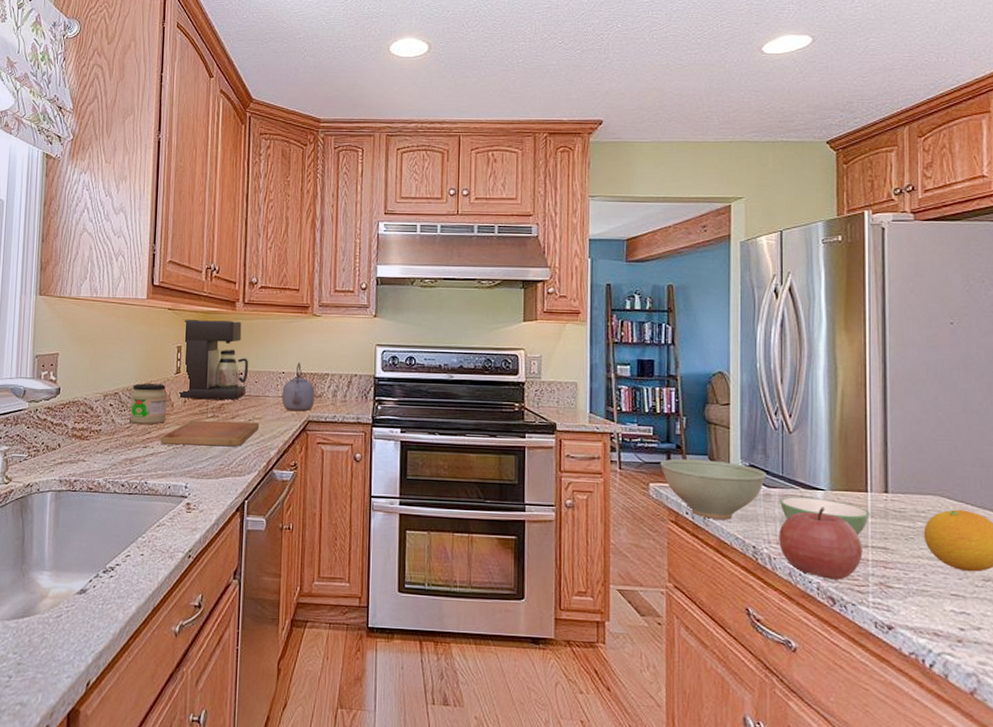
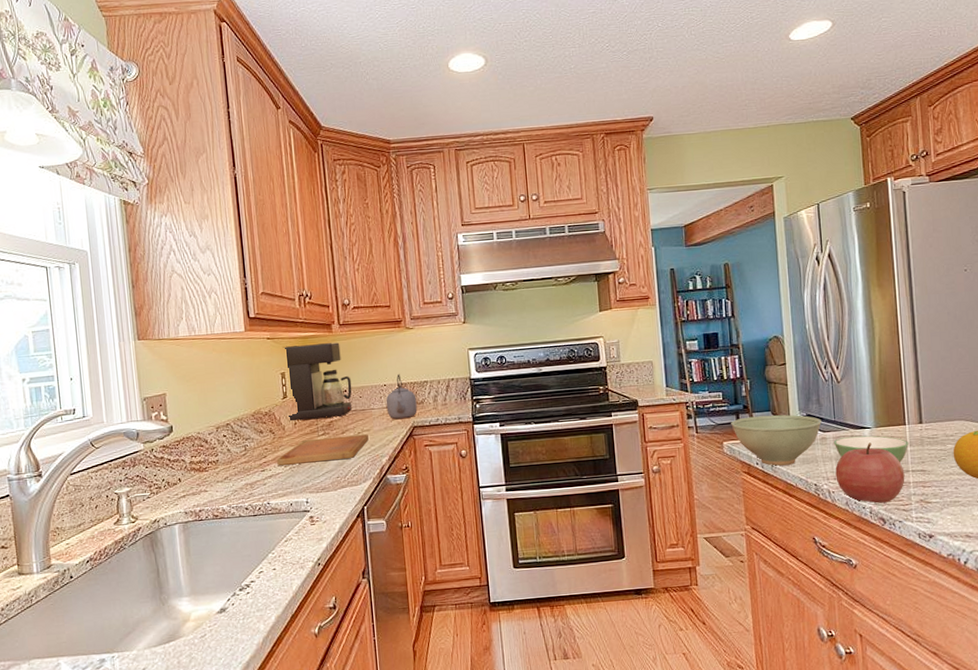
jar: present [130,383,167,424] -> none [242,410,280,450]

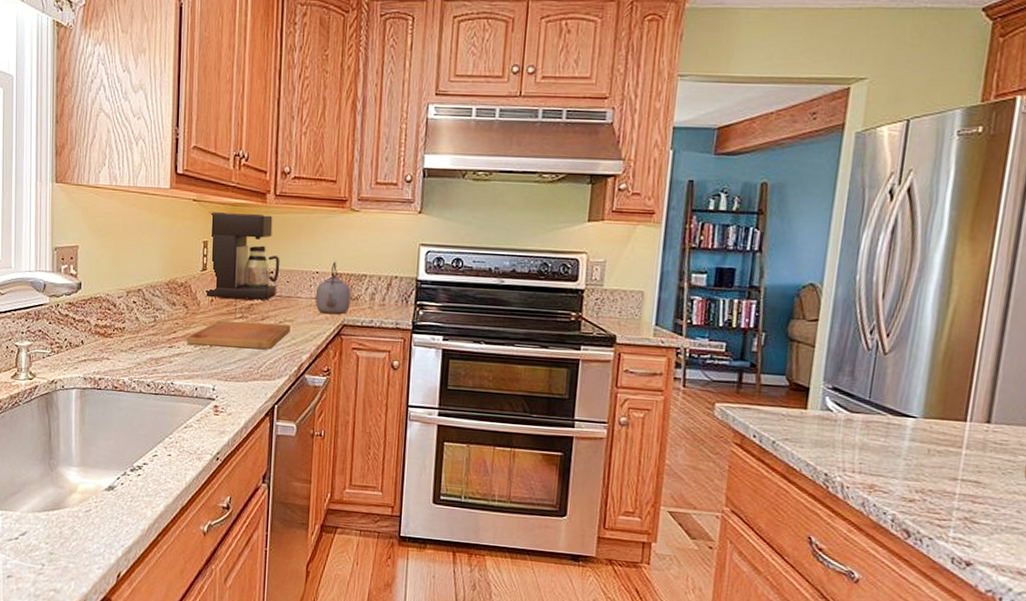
bowl: present [731,415,822,466] -> none [730,377,851,445]
bowl: present [833,435,910,463] -> none [861,423,967,468]
fruit: present [835,442,905,503] -> none [854,435,951,513]

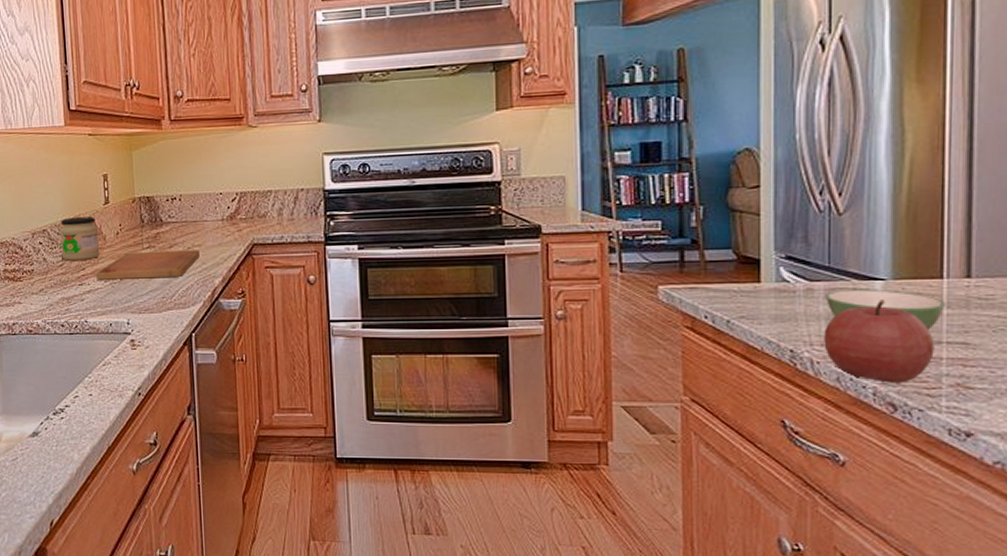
jar: none [154,280,193,324] -> present [60,217,100,261]
coffee maker: present [205,212,280,300] -> none [107,141,183,231]
teakettle: present [315,261,351,315] -> none [221,180,258,235]
fruit: none [854,435,951,513] -> present [824,299,935,383]
bowl: none [861,423,967,468] -> present [824,289,947,331]

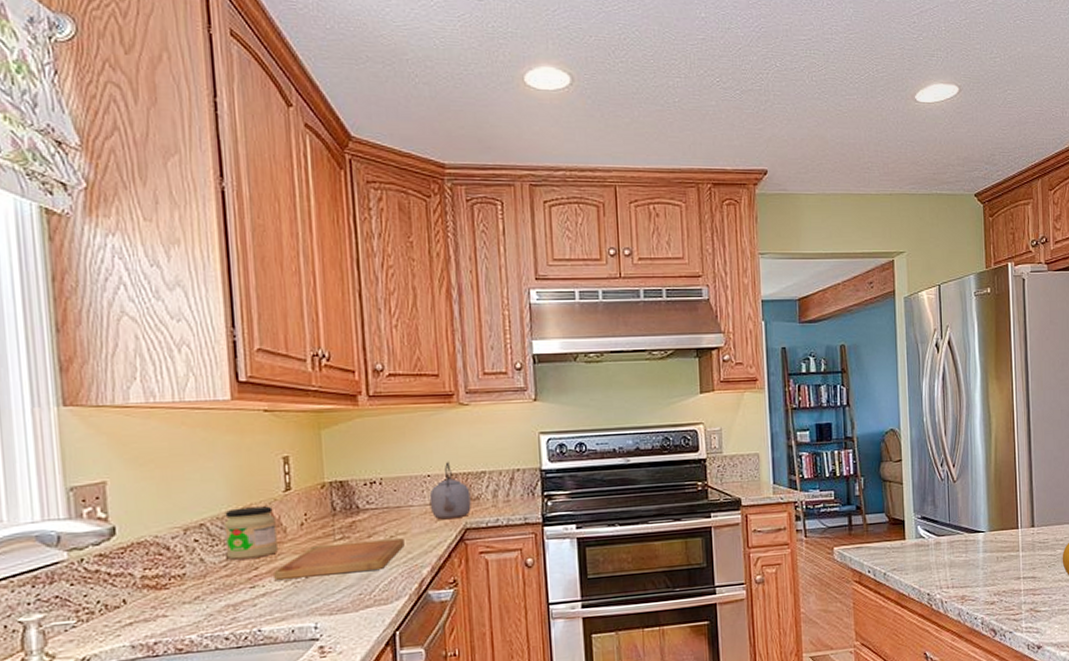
teakettle: none [221,180,258,235] -> present [429,461,471,520]
bowl: present [824,289,947,331] -> none [947,540,1022,570]
fruit: present [824,299,935,383] -> none [948,547,1016,614]

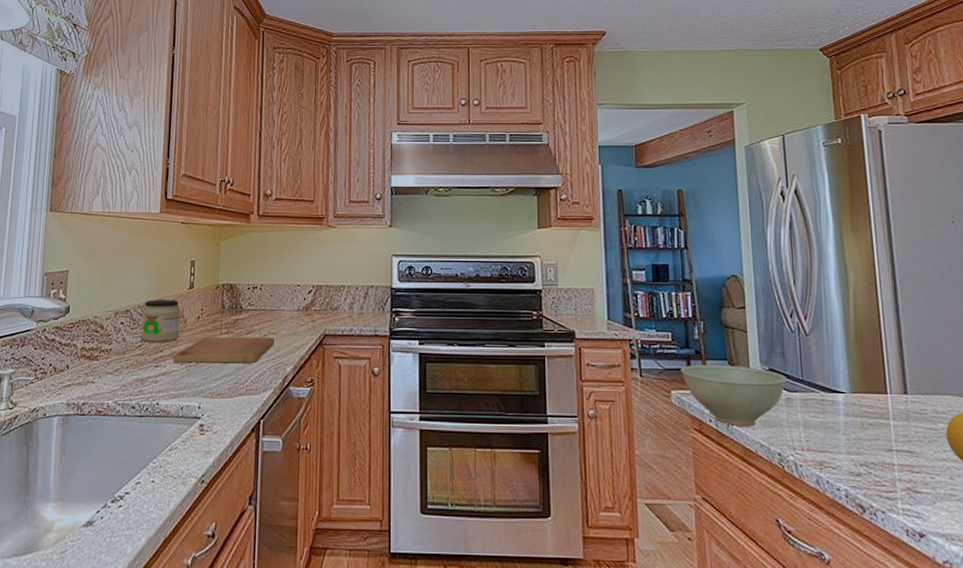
teakettle: present [429,461,471,520] -> none [297,274,331,325]
bowl: none [842,517,936,574] -> present [681,364,787,426]

